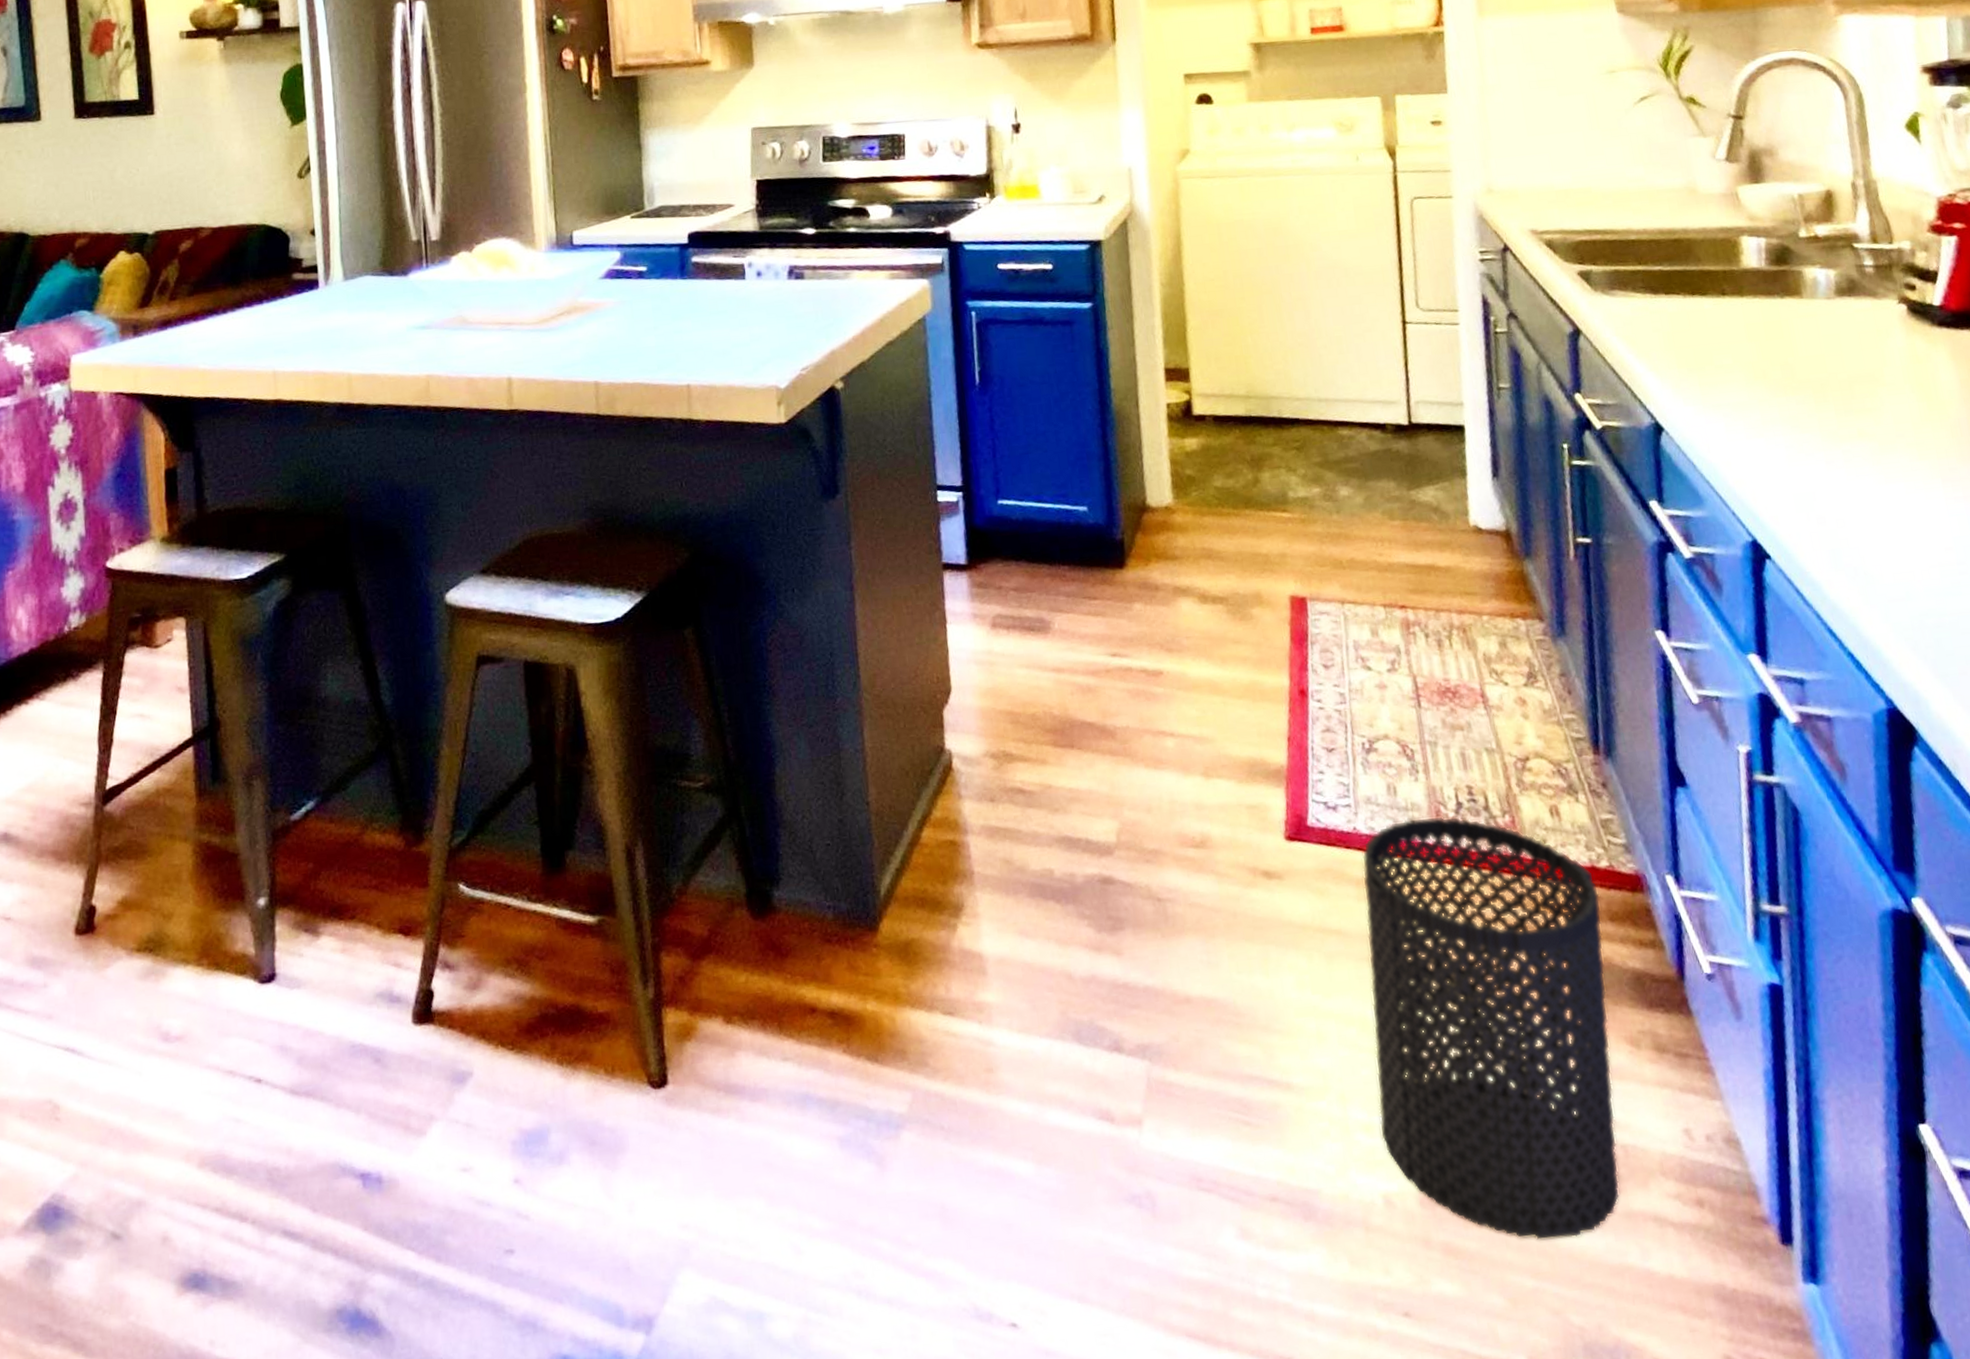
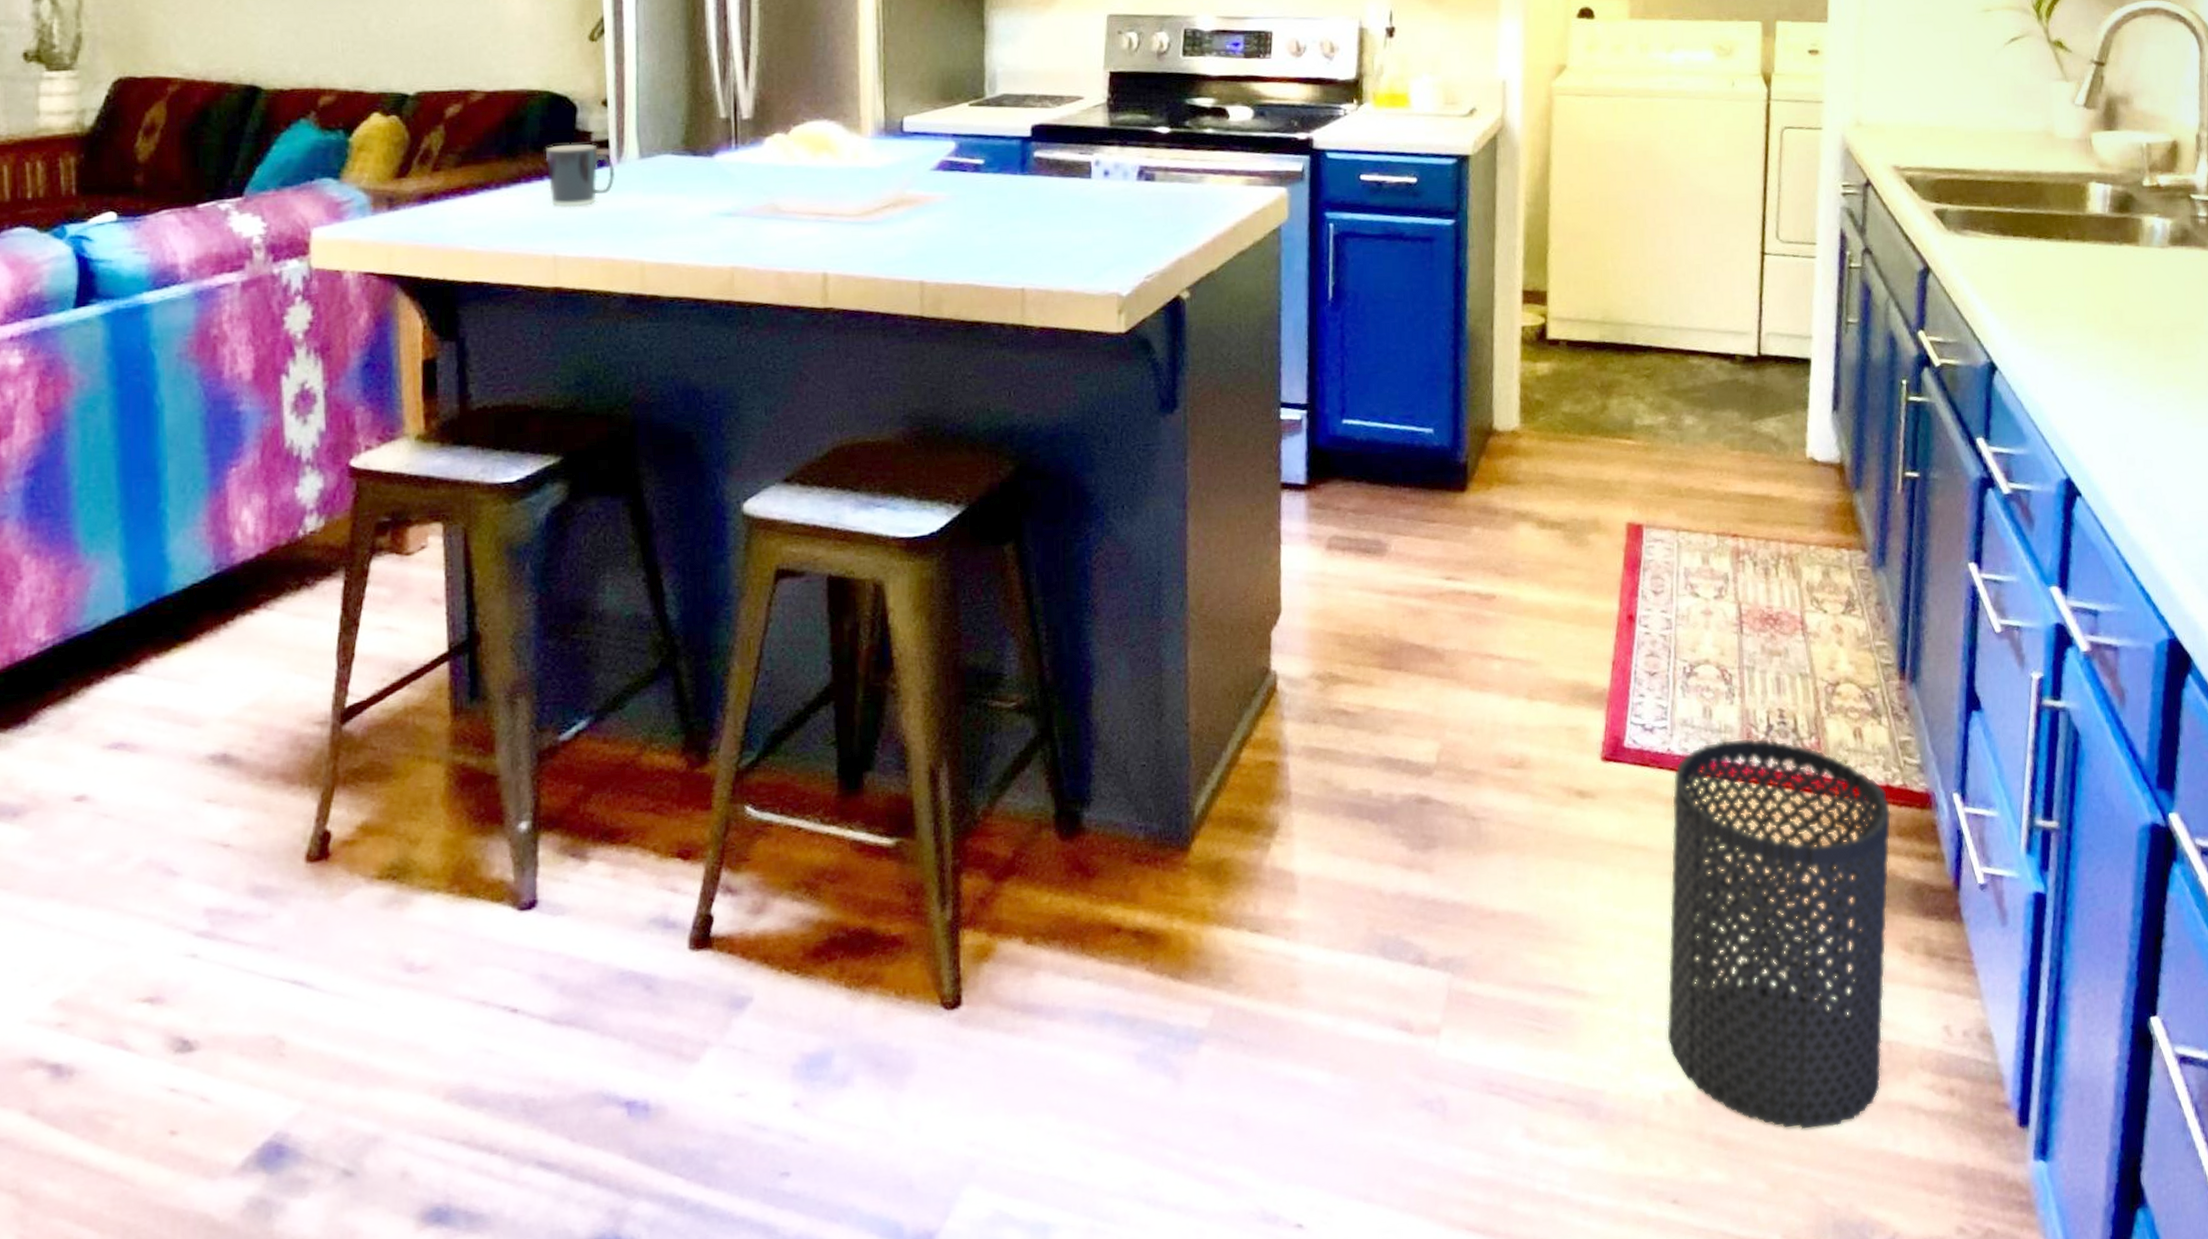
mug: none [264,270,323,328] -> present [546,143,614,208]

